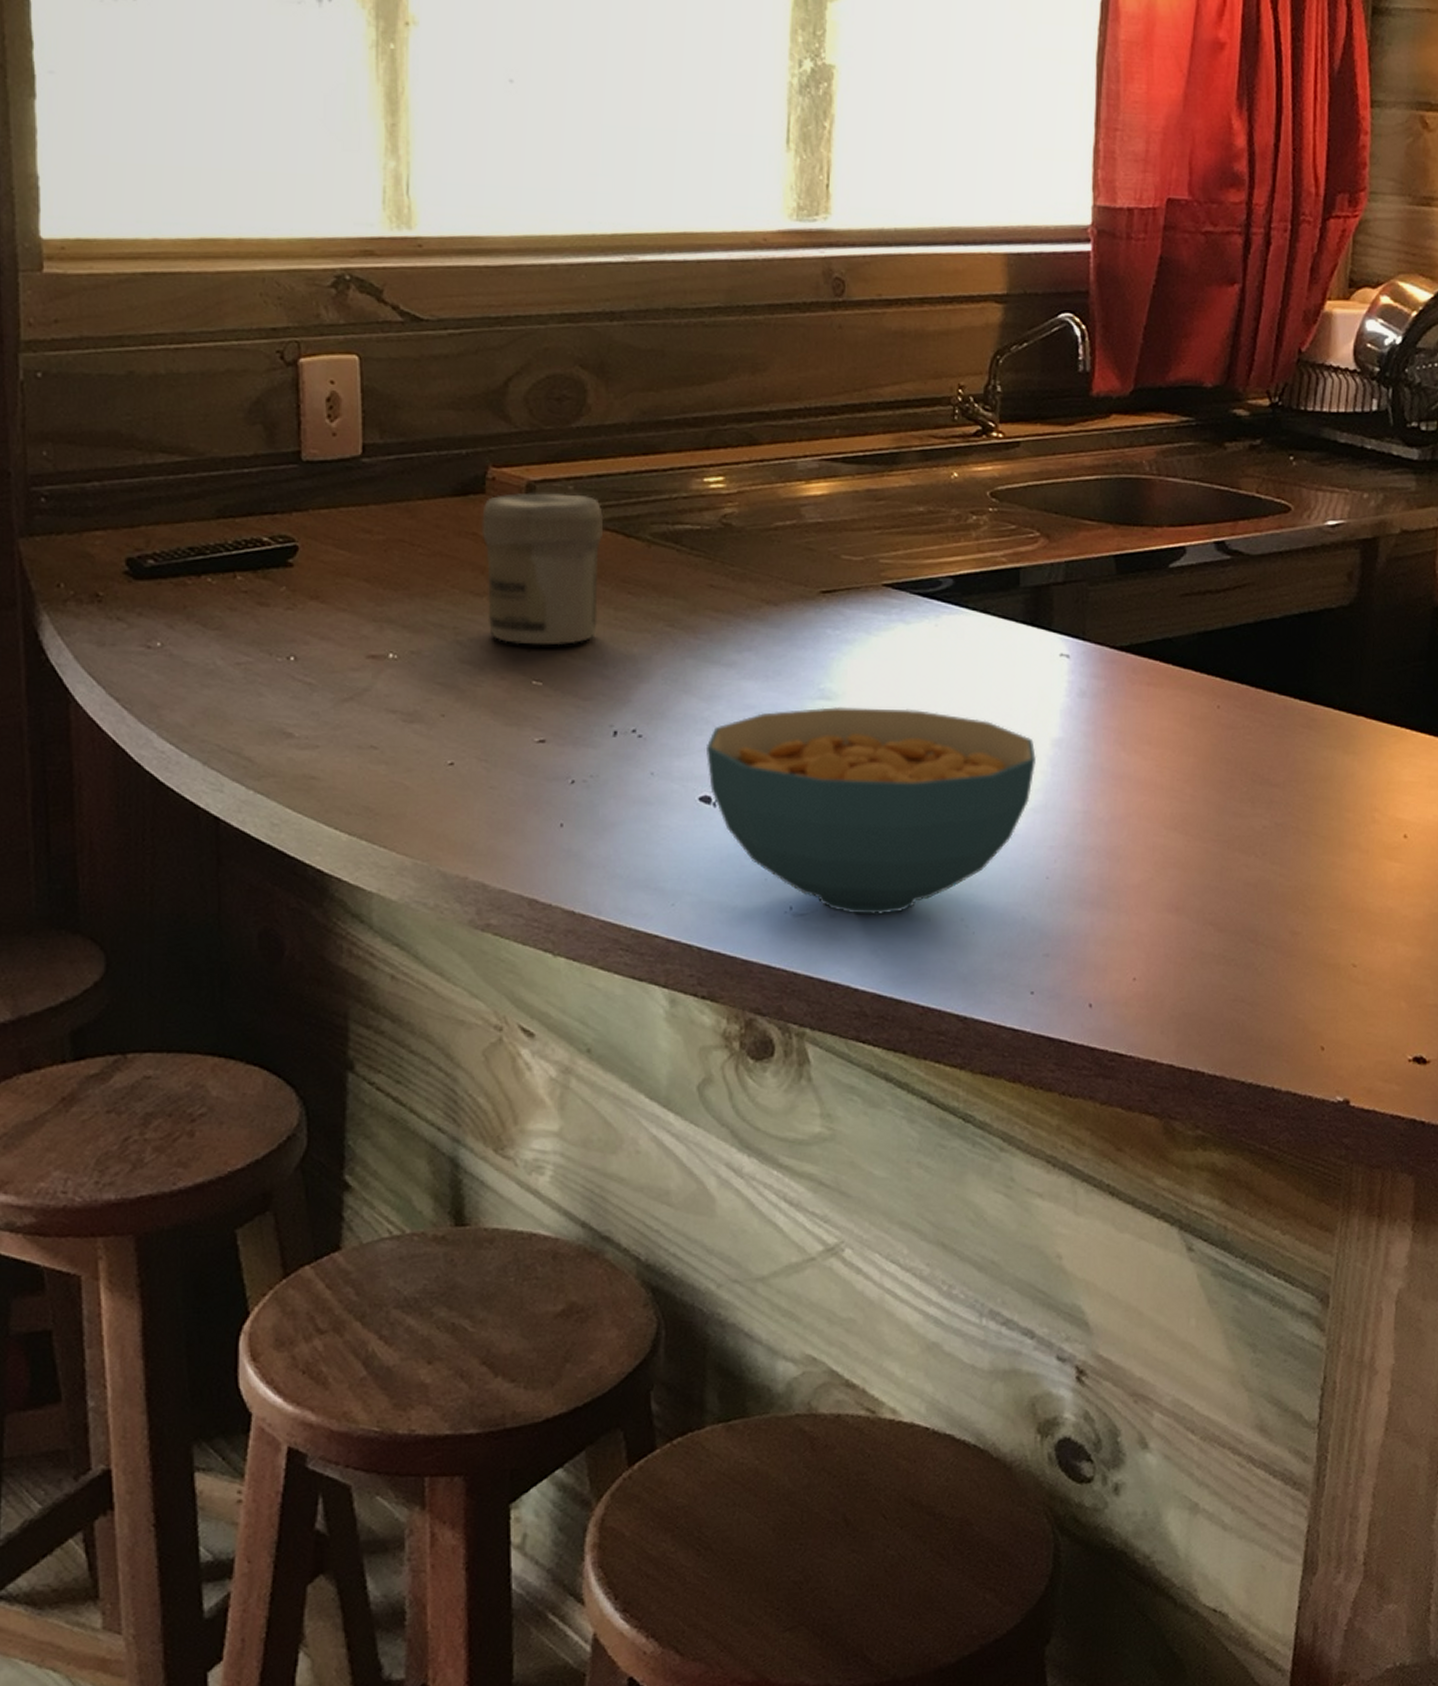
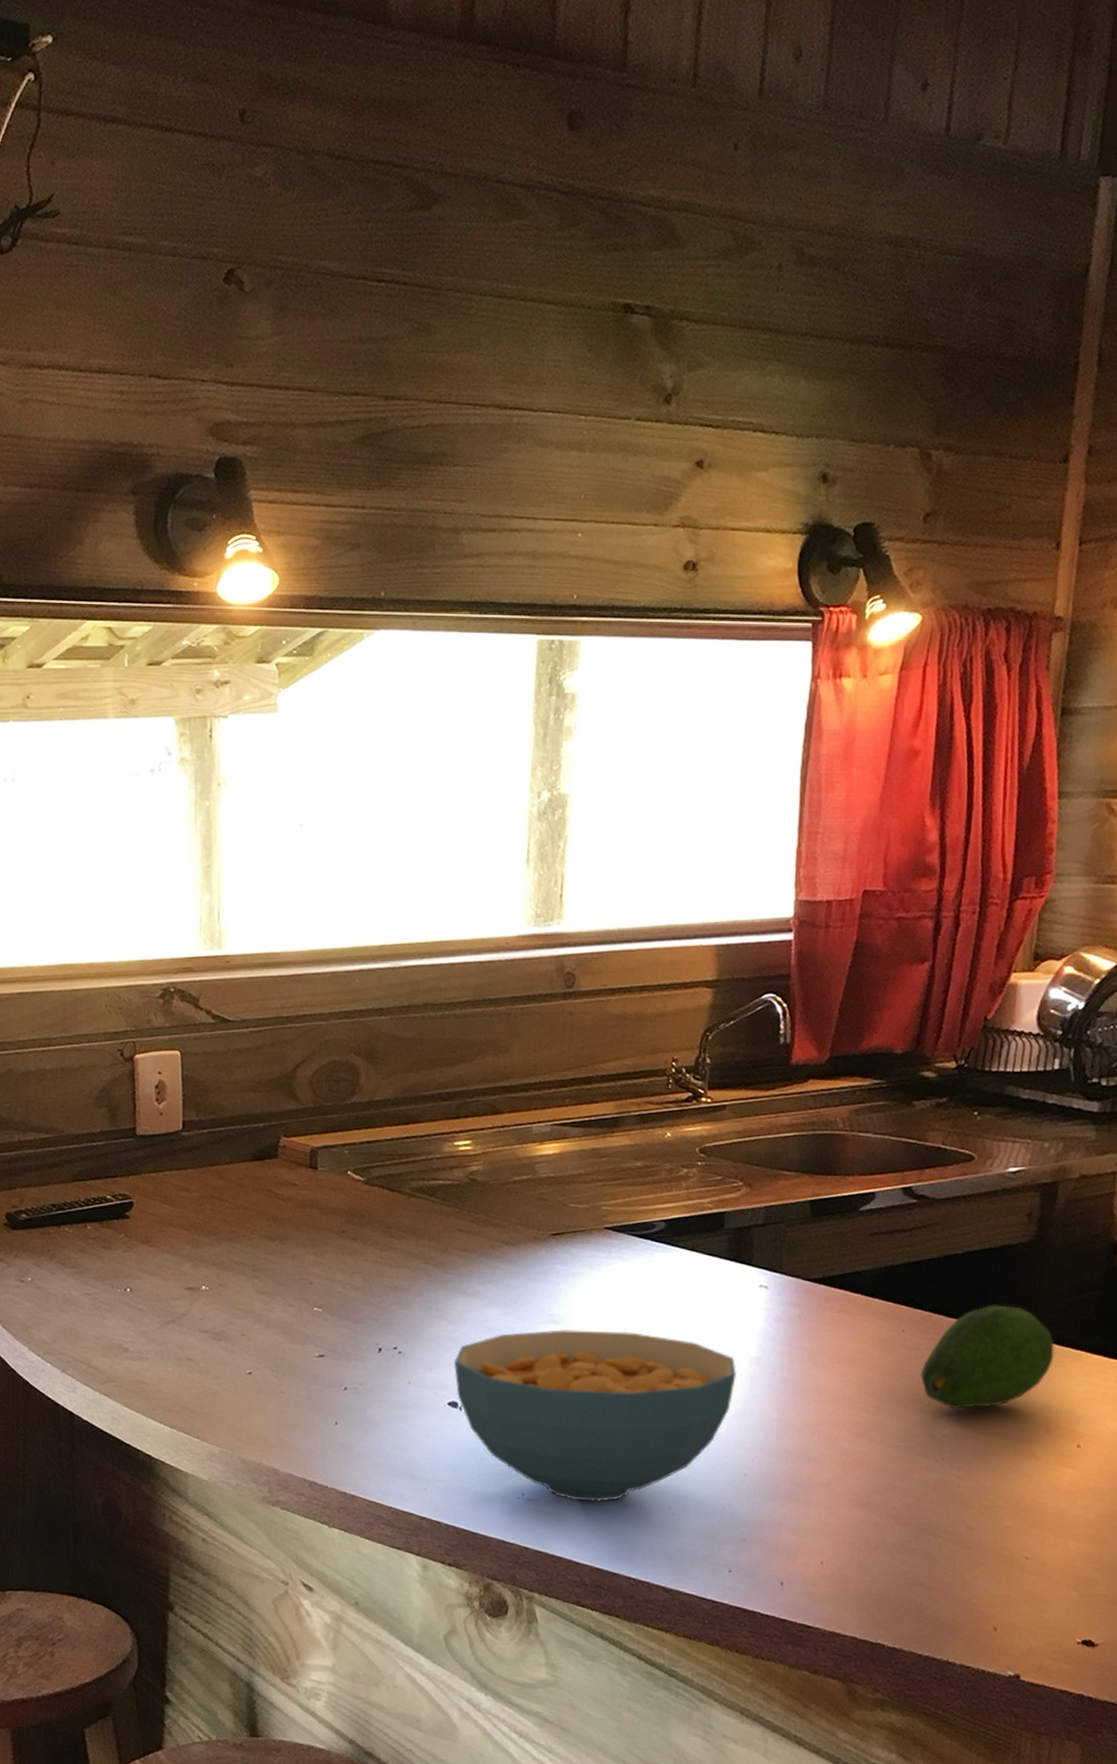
jar: present [481,492,604,646] -> none [275,1157,373,1280]
fruit: none [1237,676,1379,797] -> present [920,1305,1055,1409]

